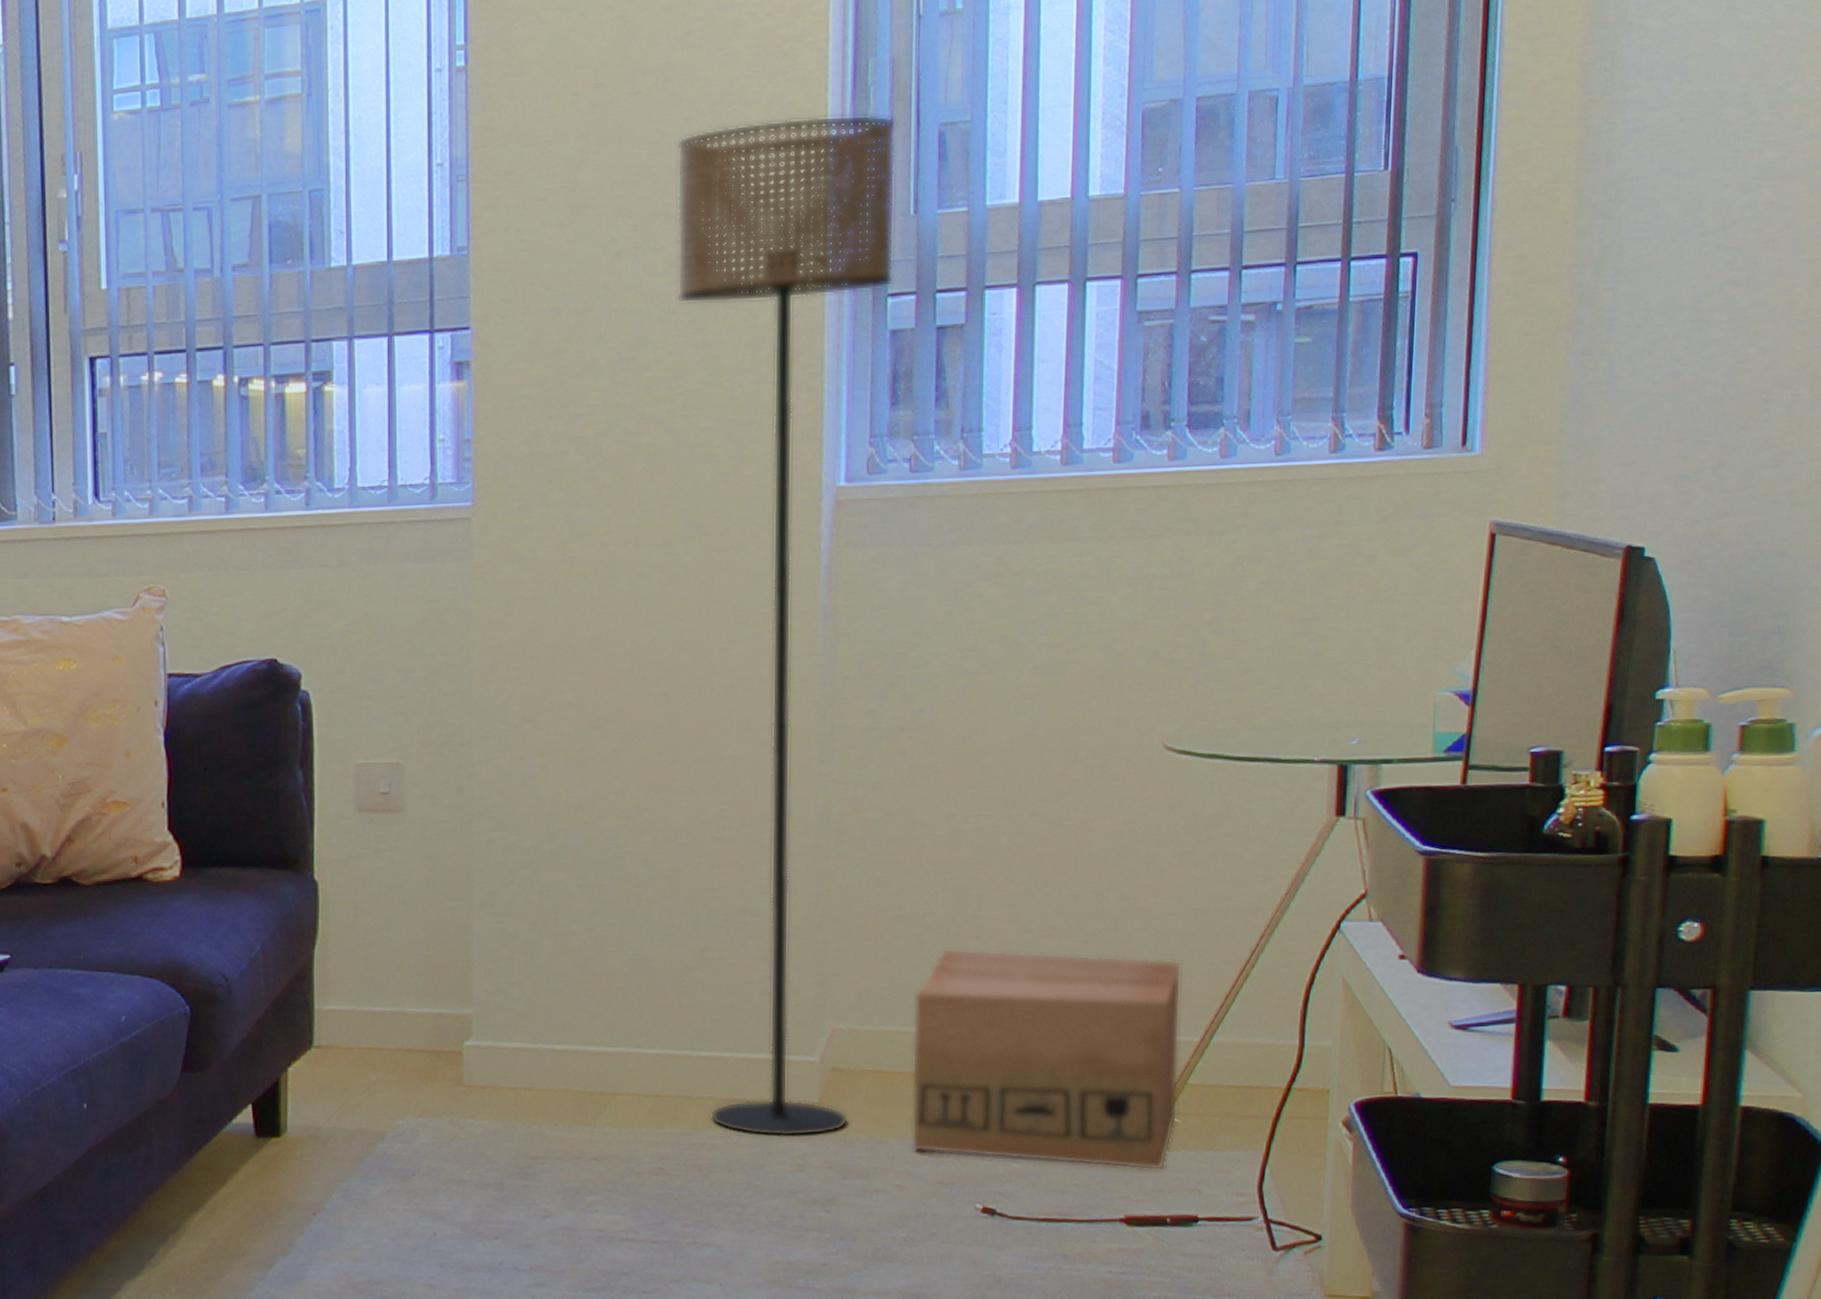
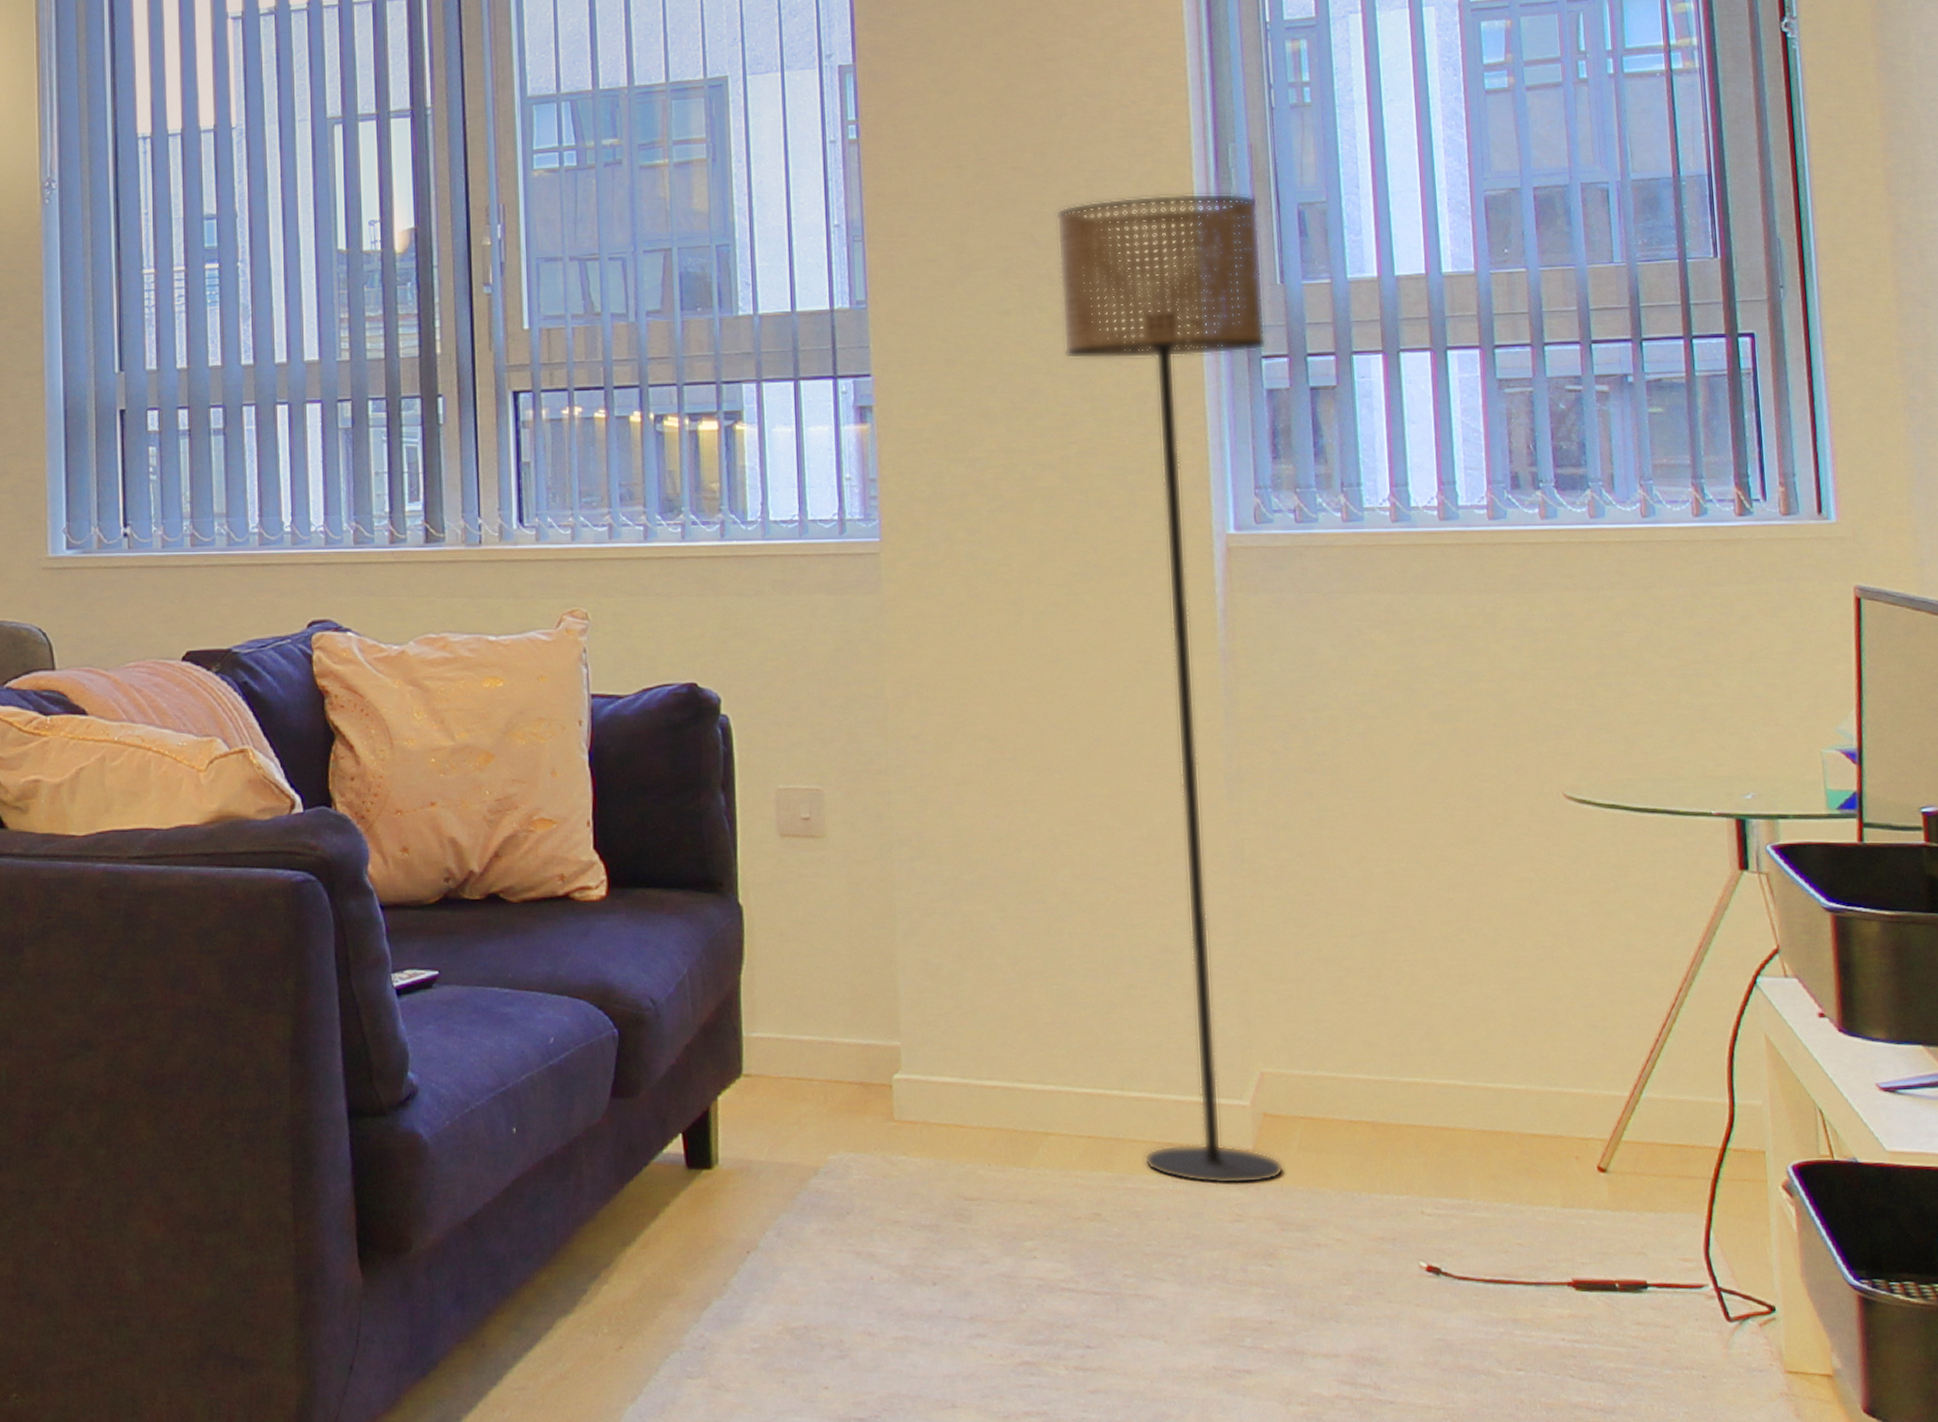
cardboard box: present [911,948,1182,1171] -> none [1340,993,1616,1232]

